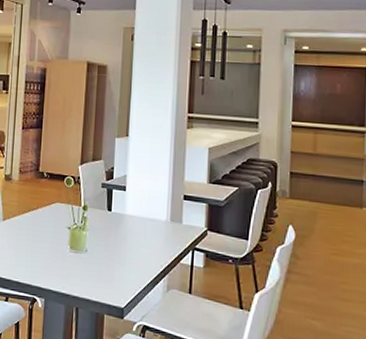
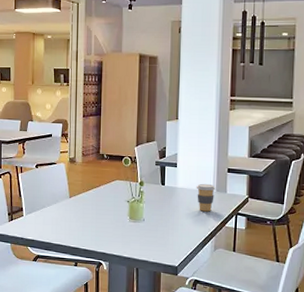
coffee cup: none [147,211,170,245] -> present [196,183,216,212]

